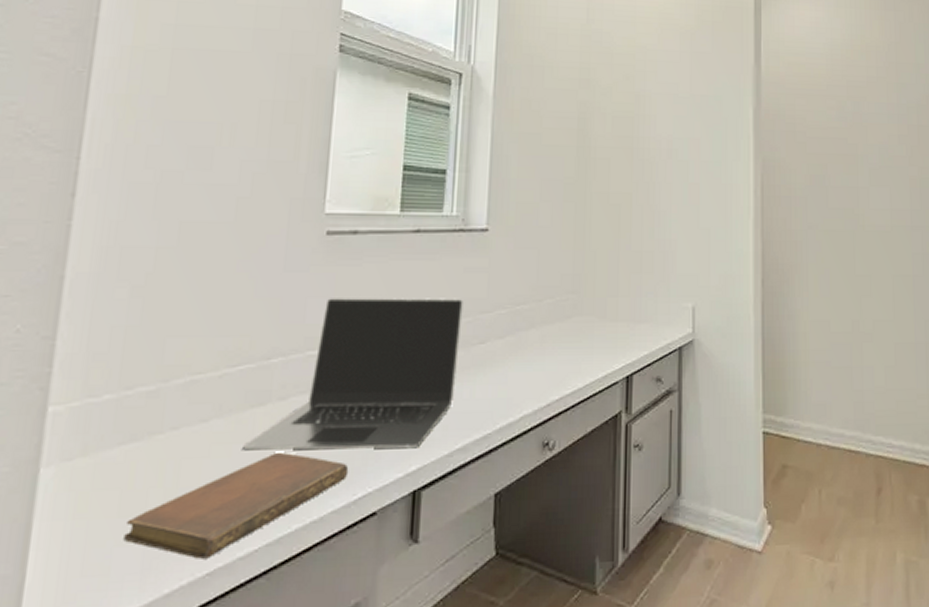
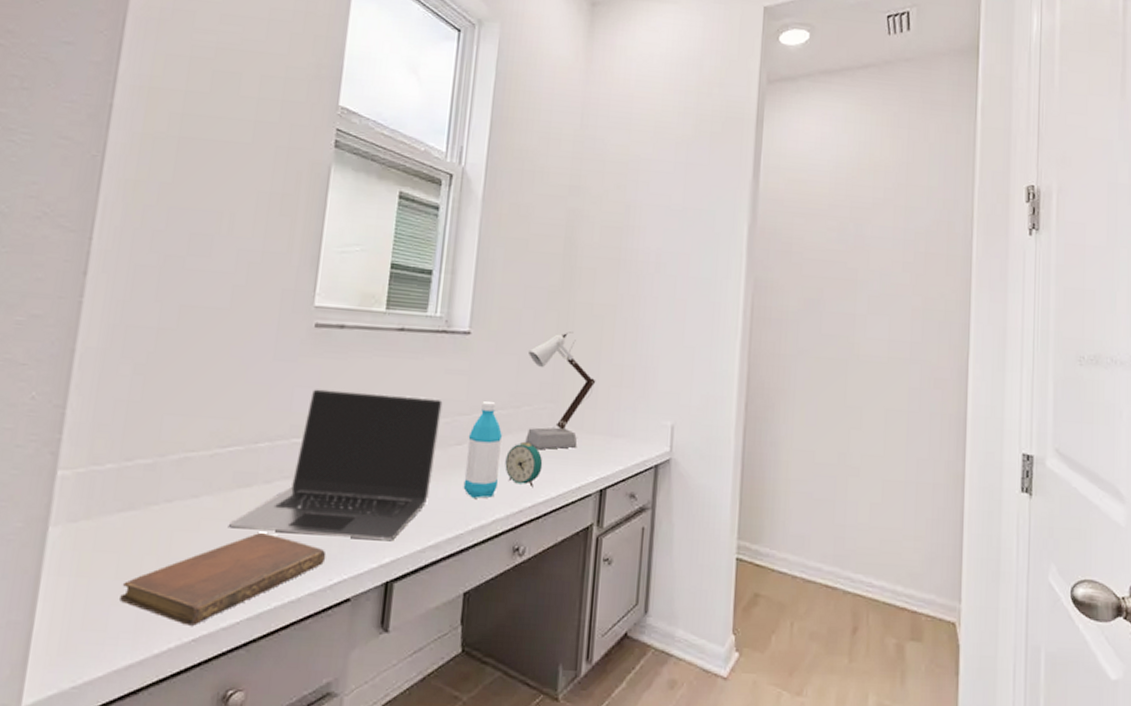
water bottle: none [489,298,527,396] -> present [463,401,503,498]
alarm clock: none [530,334,568,379] -> present [505,441,543,487]
desk lamp: none [548,222,616,340] -> present [525,332,596,449]

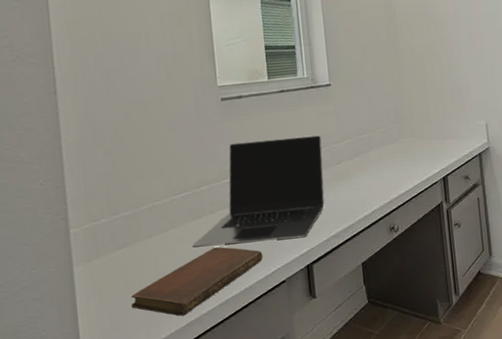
water bottle: present [463,401,503,498] -> none [343,130,371,199]
alarm clock: present [505,441,543,487] -> none [372,153,400,184]
desk lamp: present [525,332,596,449] -> none [374,71,426,157]

